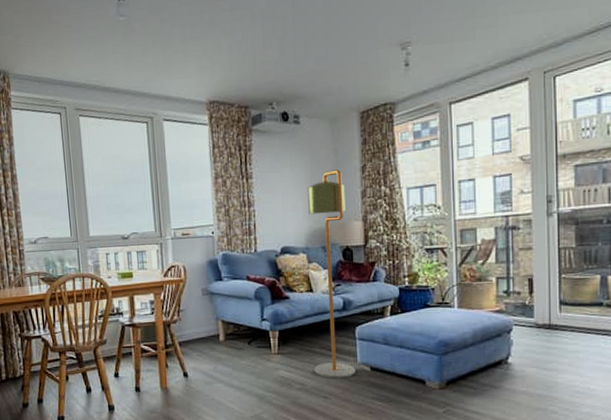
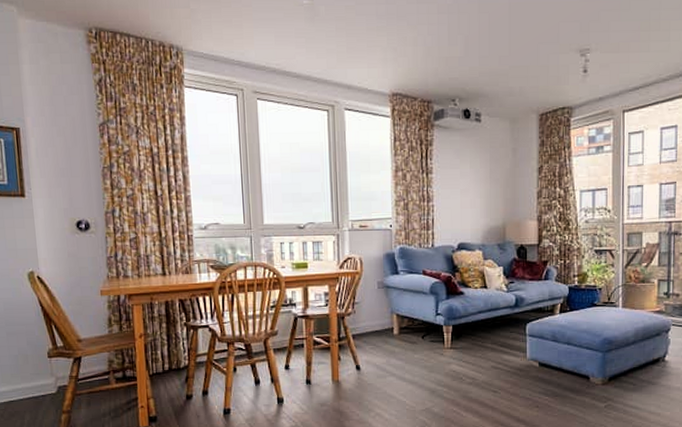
floor lamp: present [307,169,355,378] -> none [485,169,524,373]

